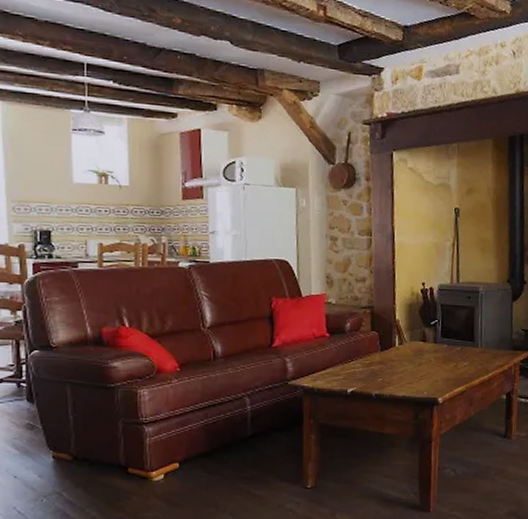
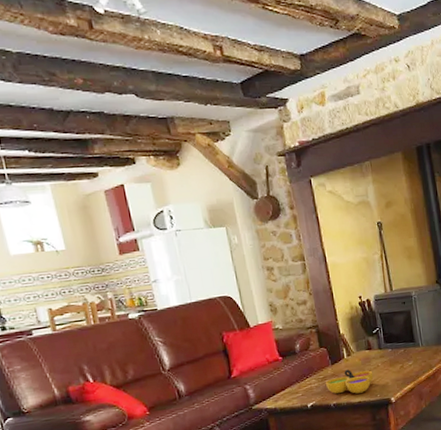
decorative bowl: none [371,358,424,387] -> present [326,369,374,394]

